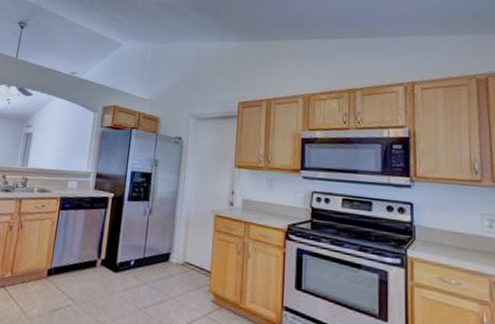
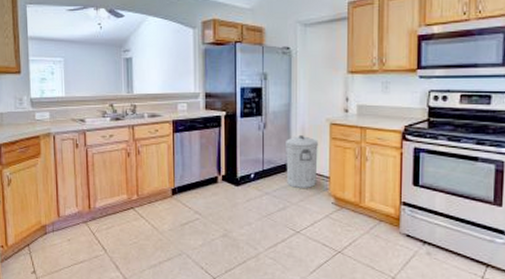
trash can: none [167,223,202,282] -> present [284,134,318,188]

